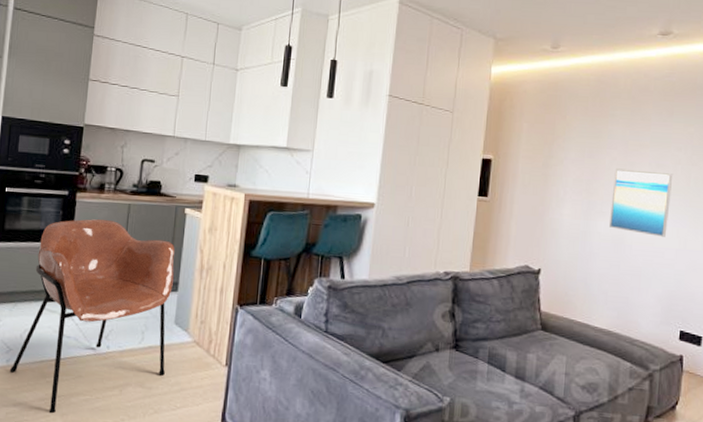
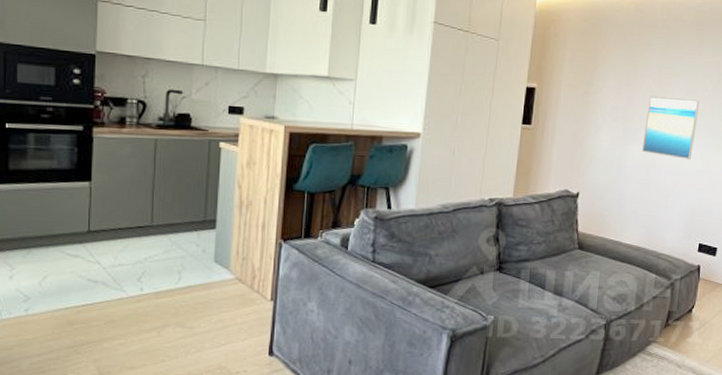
armchair: present [9,219,175,414] -> none [29,156,211,361]

